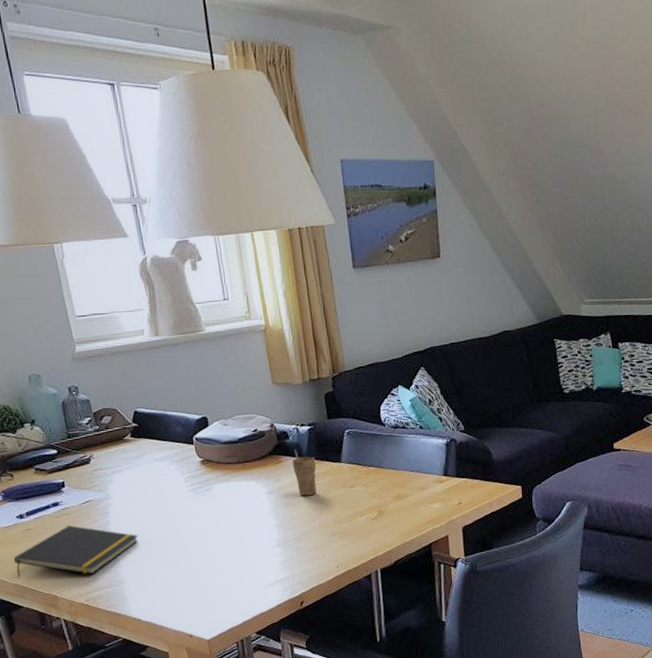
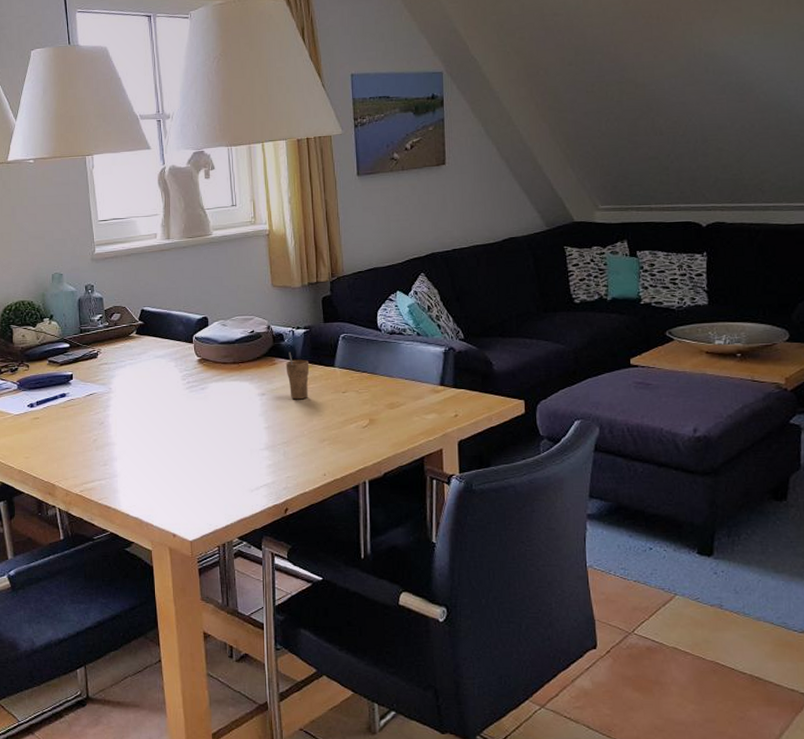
notepad: present [13,525,139,579] -> none [20,417,134,466]

